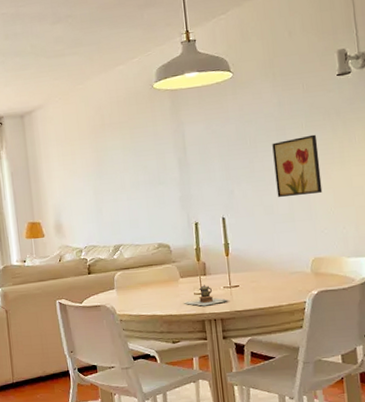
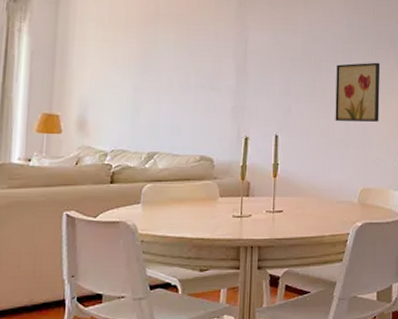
teapot: present [183,285,229,306] -> none [218,207,270,231]

